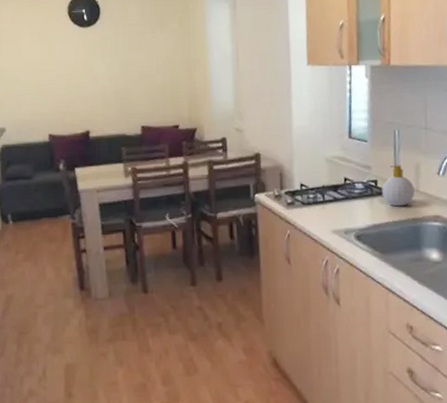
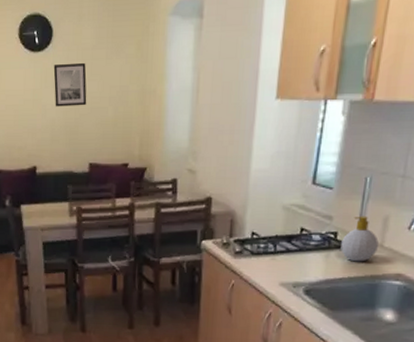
wall art: none [102,36,136,75] -> present [53,62,87,107]

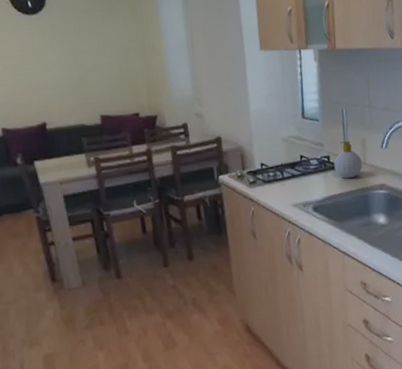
wall art: present [53,62,87,107] -> none [50,23,90,65]

